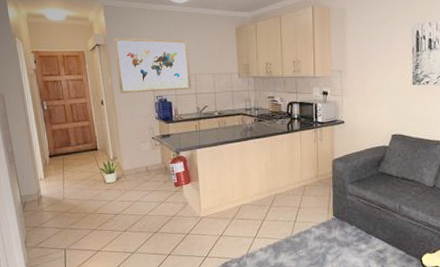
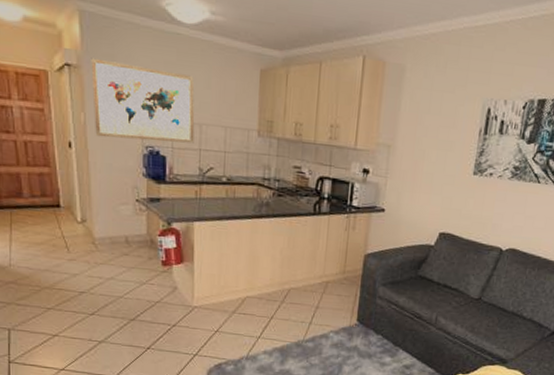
potted plant: present [99,159,119,184] -> none [61,220,88,253]

